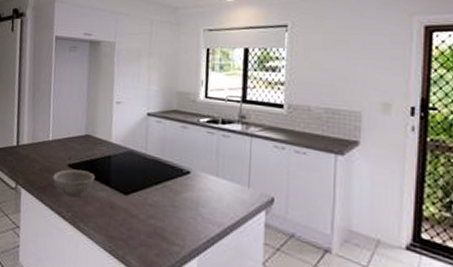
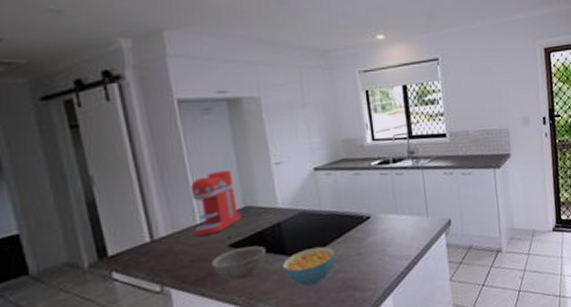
coffee maker: none [45,99,82,152] -> present [191,169,242,236]
cereal bowl: none [104,186,152,223] -> present [281,246,336,286]

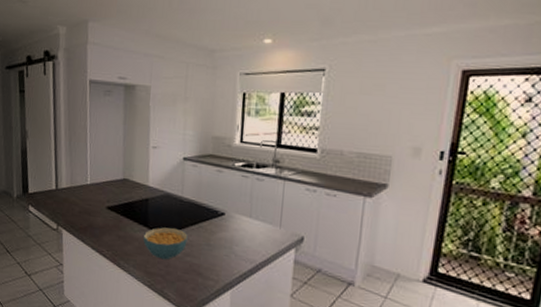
coffee maker: present [191,169,242,236] -> none [84,144,120,195]
bowl: present [211,245,267,281] -> none [92,211,134,238]

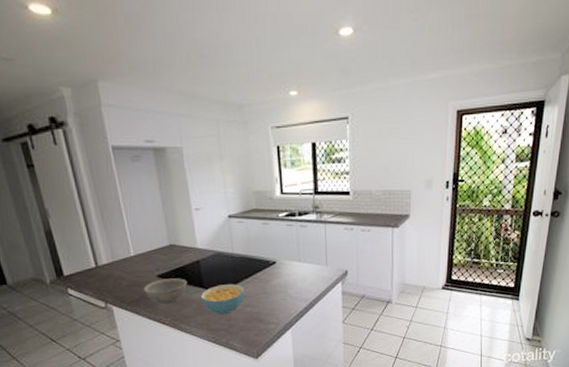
bowl: none [92,211,134,238] -> present [143,278,188,305]

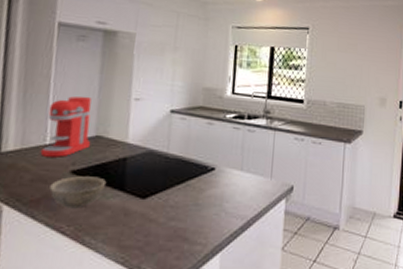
coffee maker: none [125,211,168,266] -> present [40,96,92,157]
cereal bowl: present [200,284,245,315] -> none [117,190,173,228]

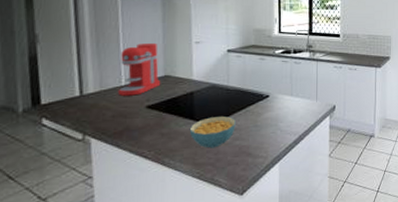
bowl: present [49,176,107,209] -> none [129,109,178,137]
cereal bowl: none [117,190,173,228] -> present [189,116,236,148]

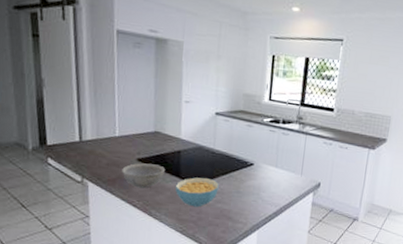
coffee maker: present [117,42,161,96] -> none [112,97,151,147]
bowl: none [129,109,178,137] -> present [122,163,166,189]

